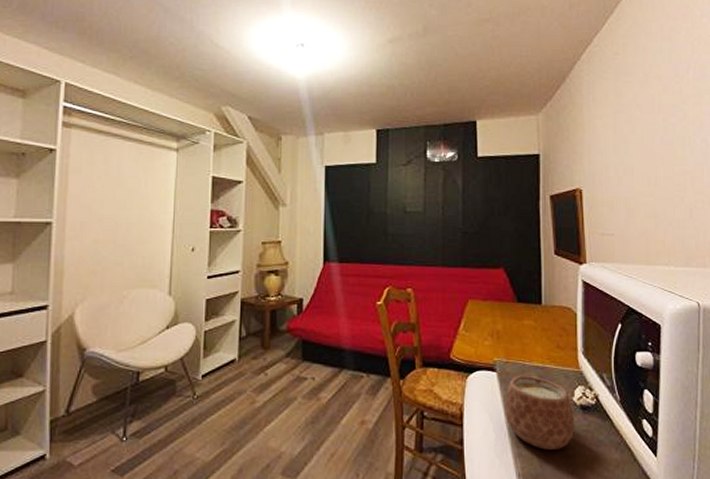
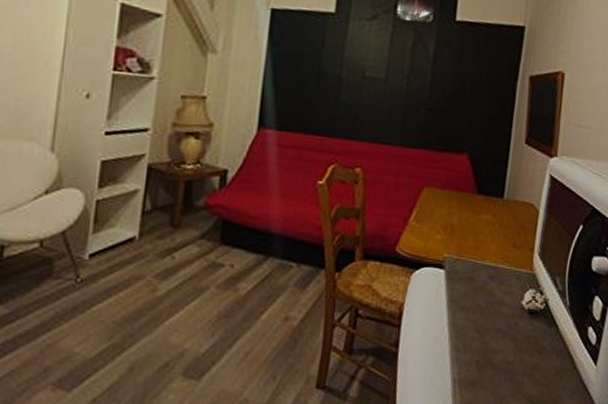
mug: present [505,375,575,450] -> none [448,274,521,355]

